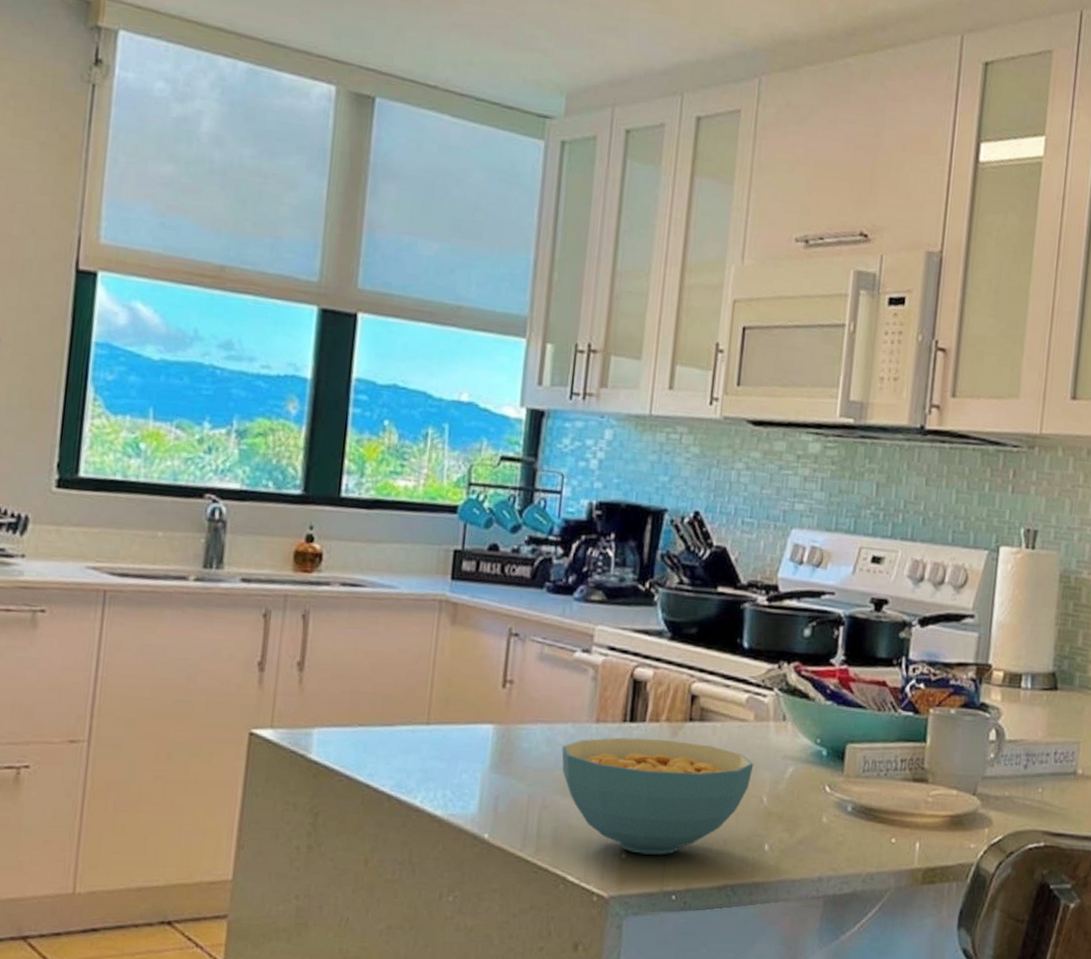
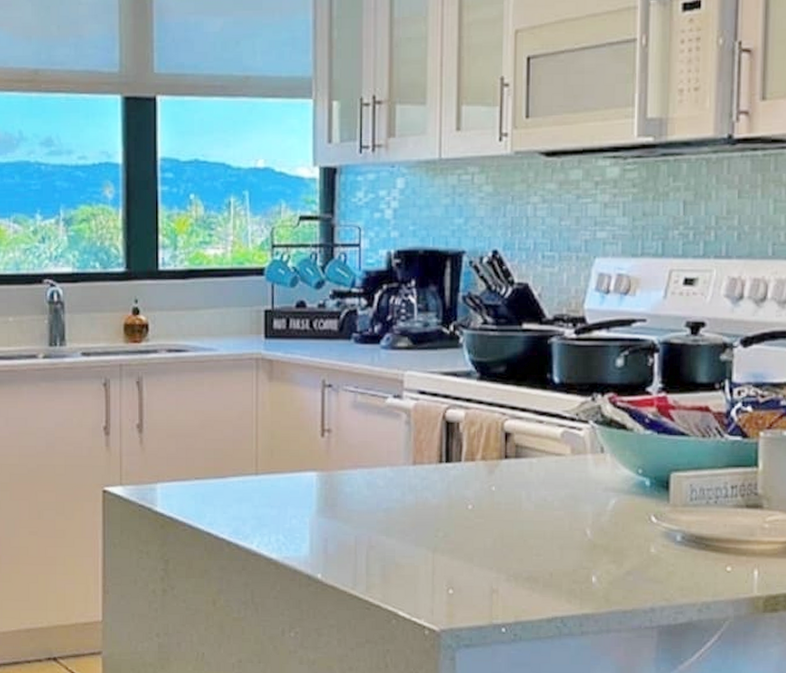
cereal bowl: present [561,737,754,855] -> none [383,478,574,590]

